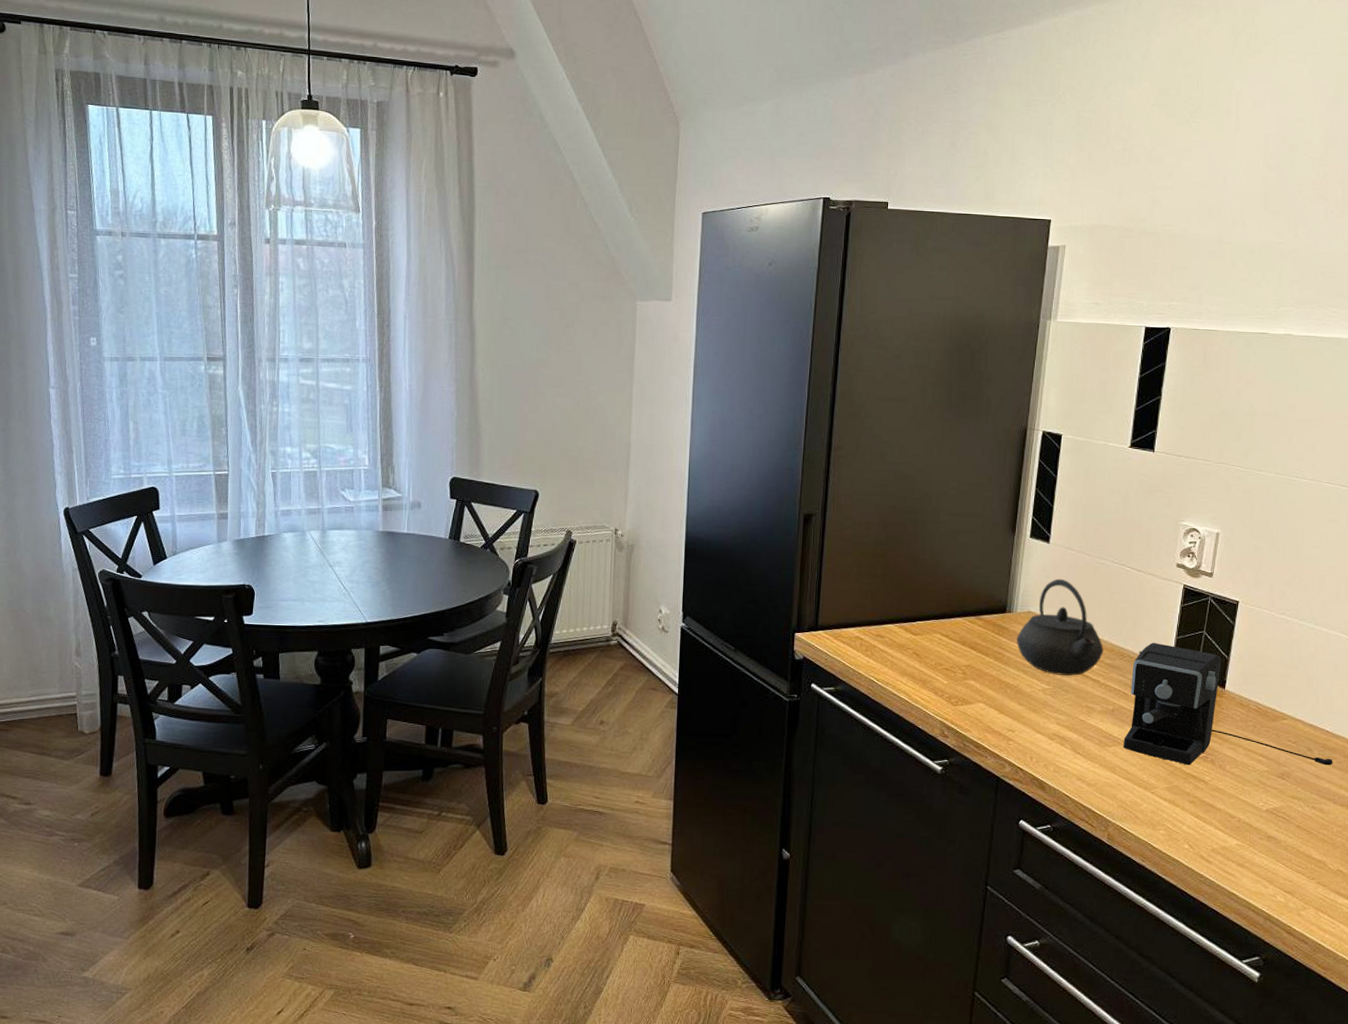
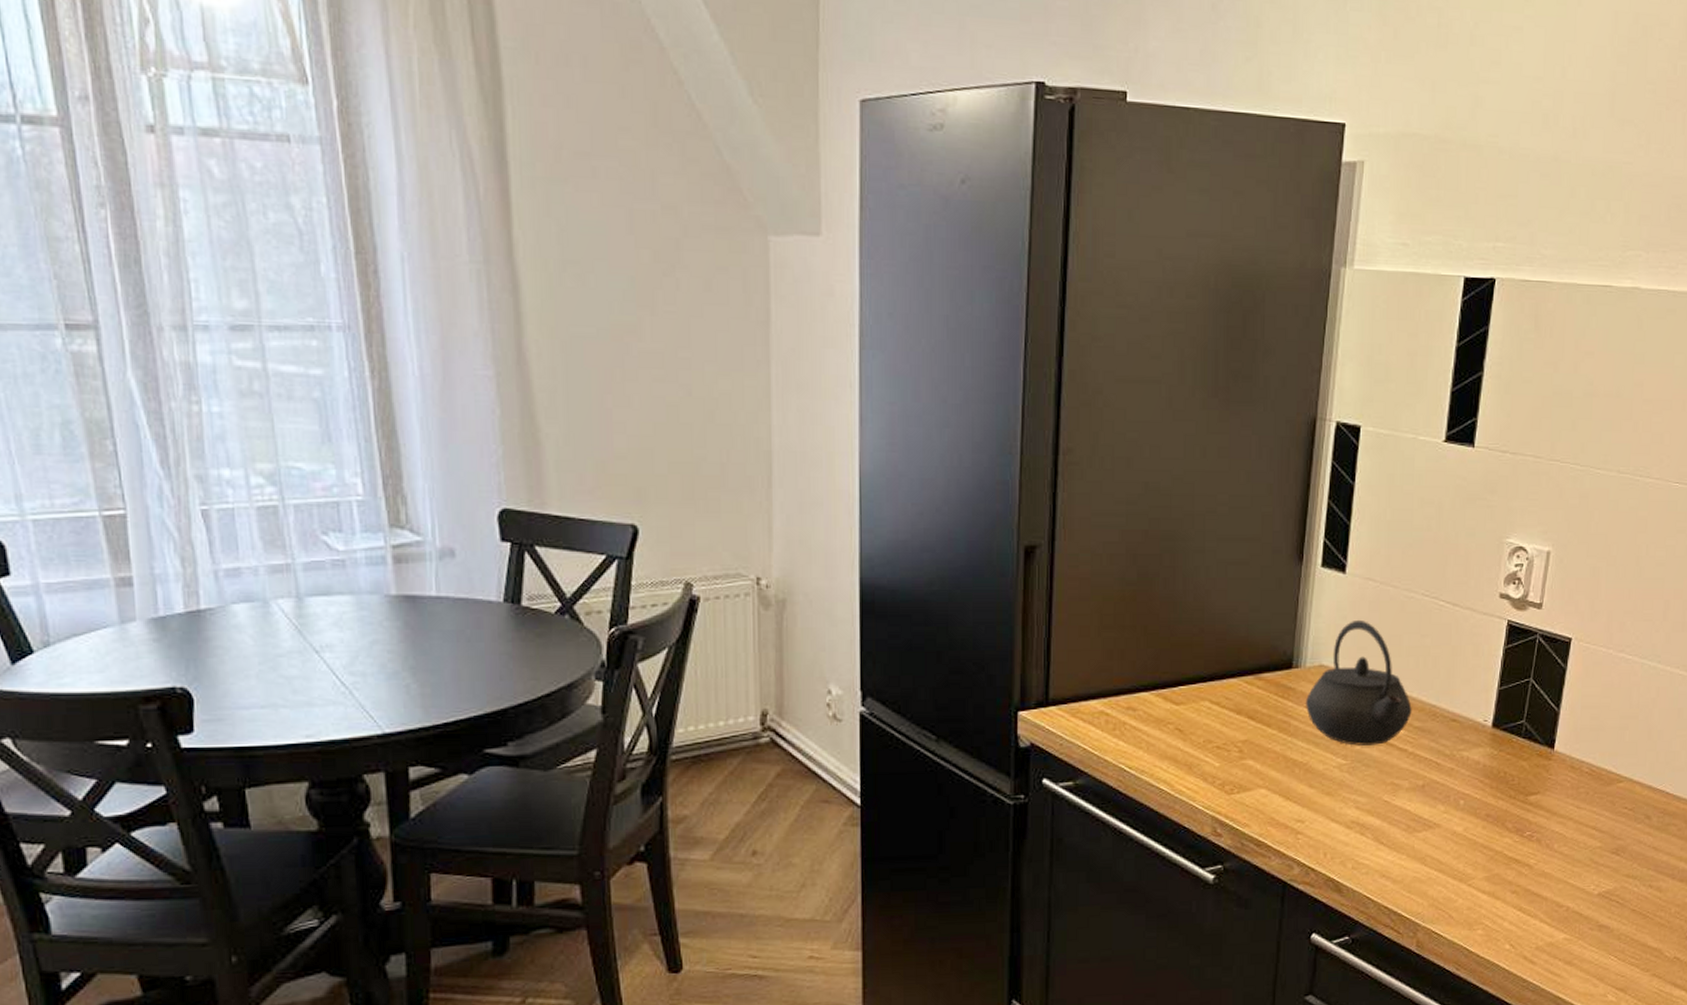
coffee maker: present [1124,643,1333,766] -> none [1436,697,1673,848]

